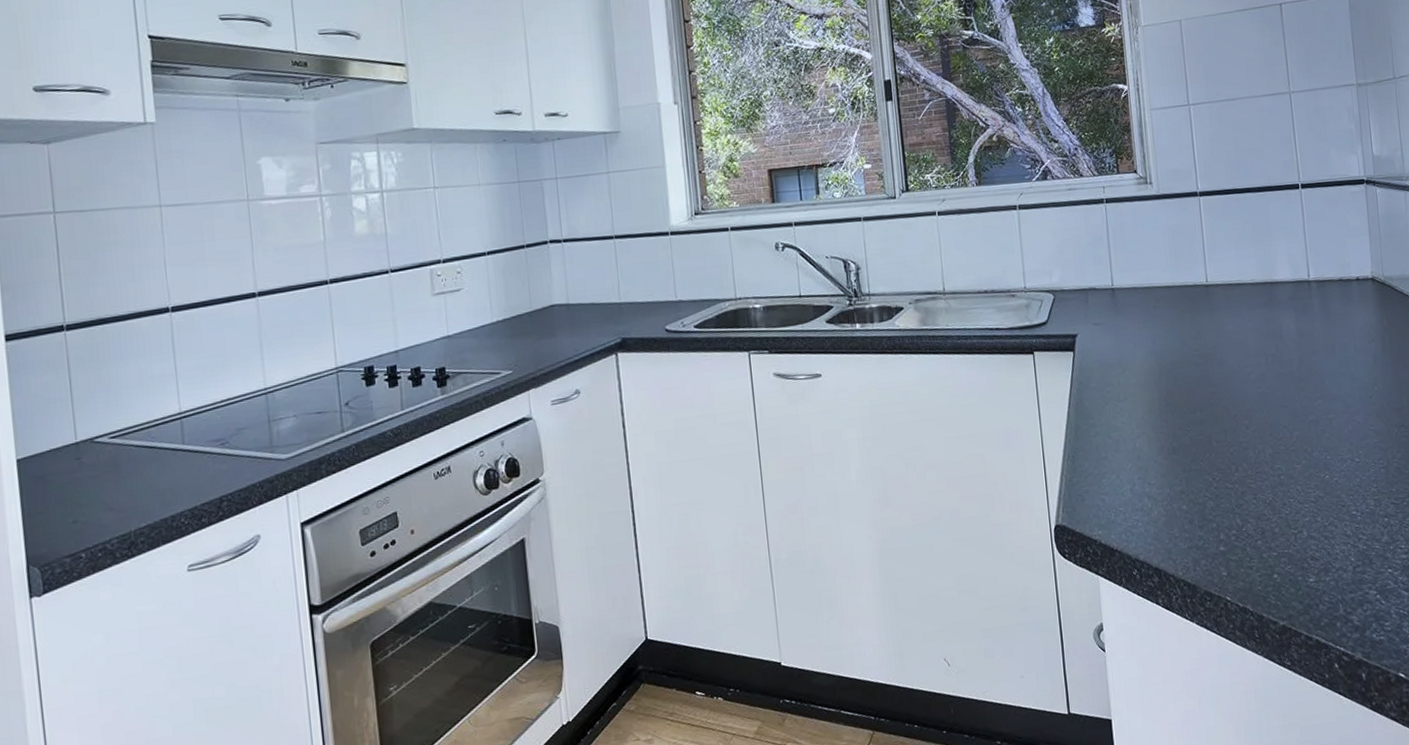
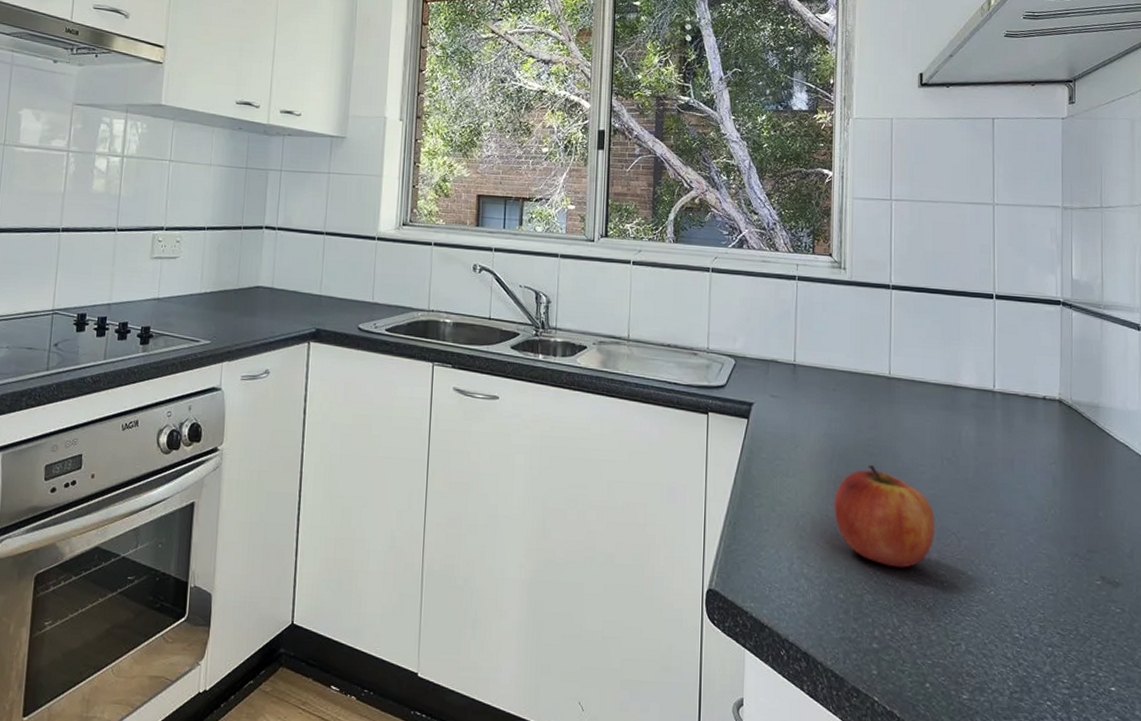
apple: none [1166,375,1268,471] -> present [833,465,936,568]

